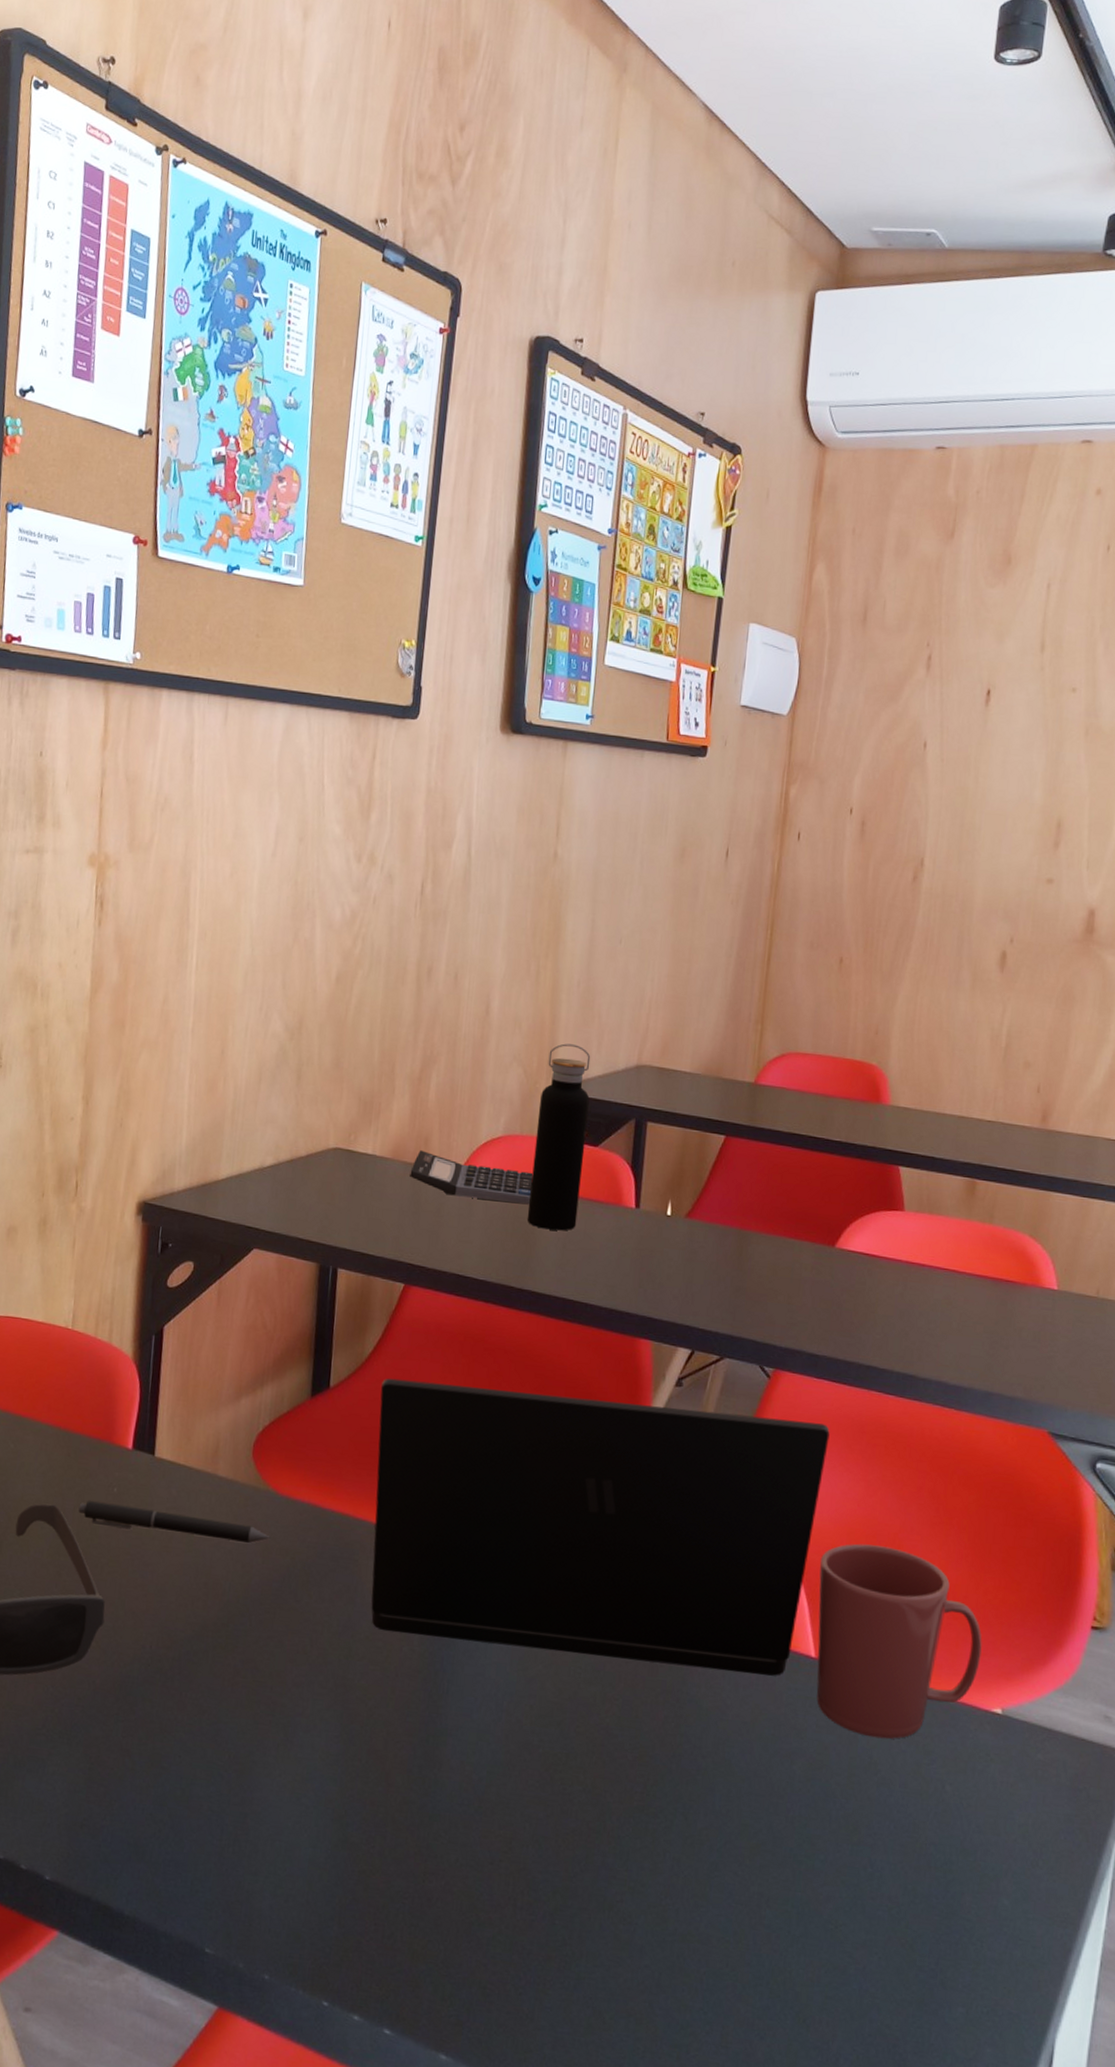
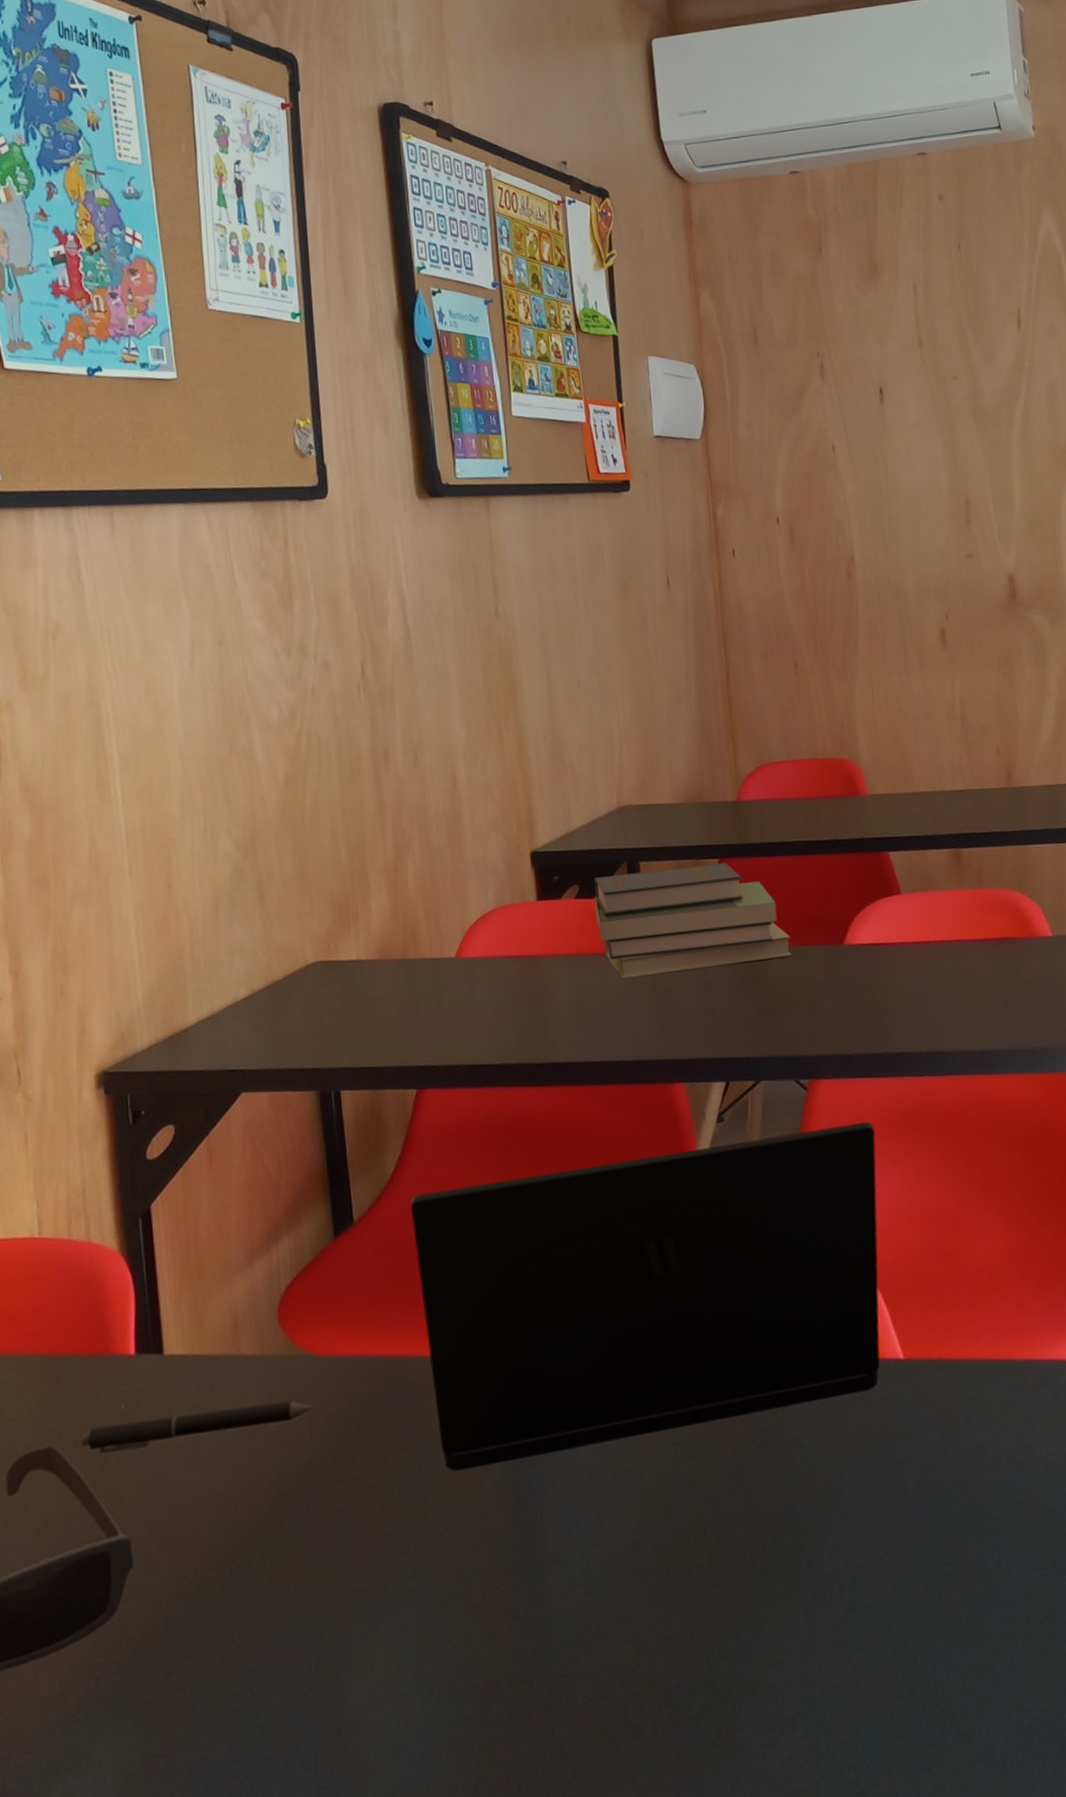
calculator: present [410,1150,534,1205] -> none [402,940,536,984]
water bottle: present [526,1043,591,1231] -> none [526,799,587,996]
books: none [596,1128,783,1246] -> present [594,862,792,980]
mug: present [816,1543,983,1739] -> none [889,1226,1056,1423]

